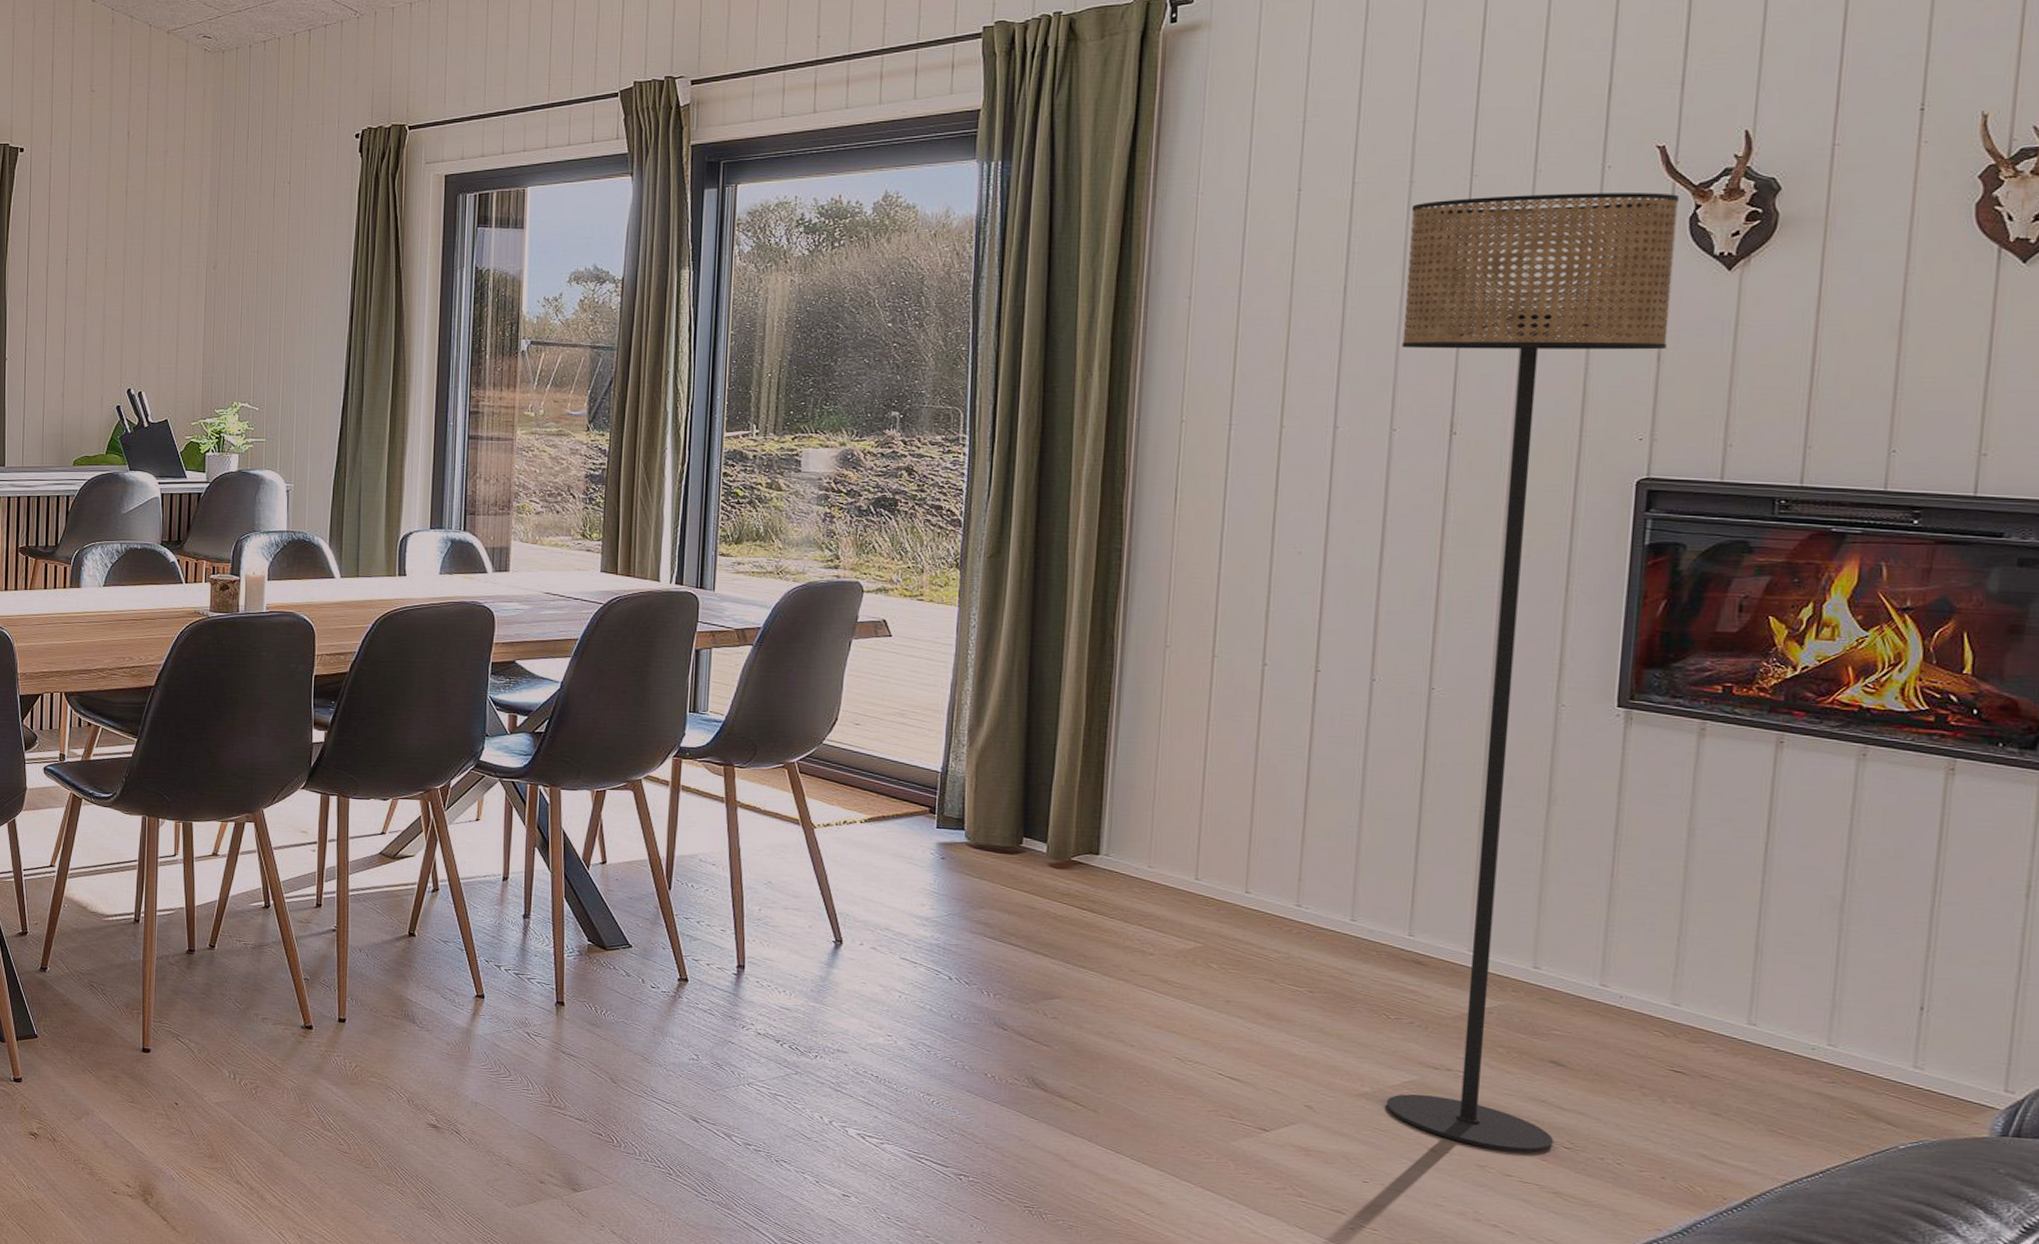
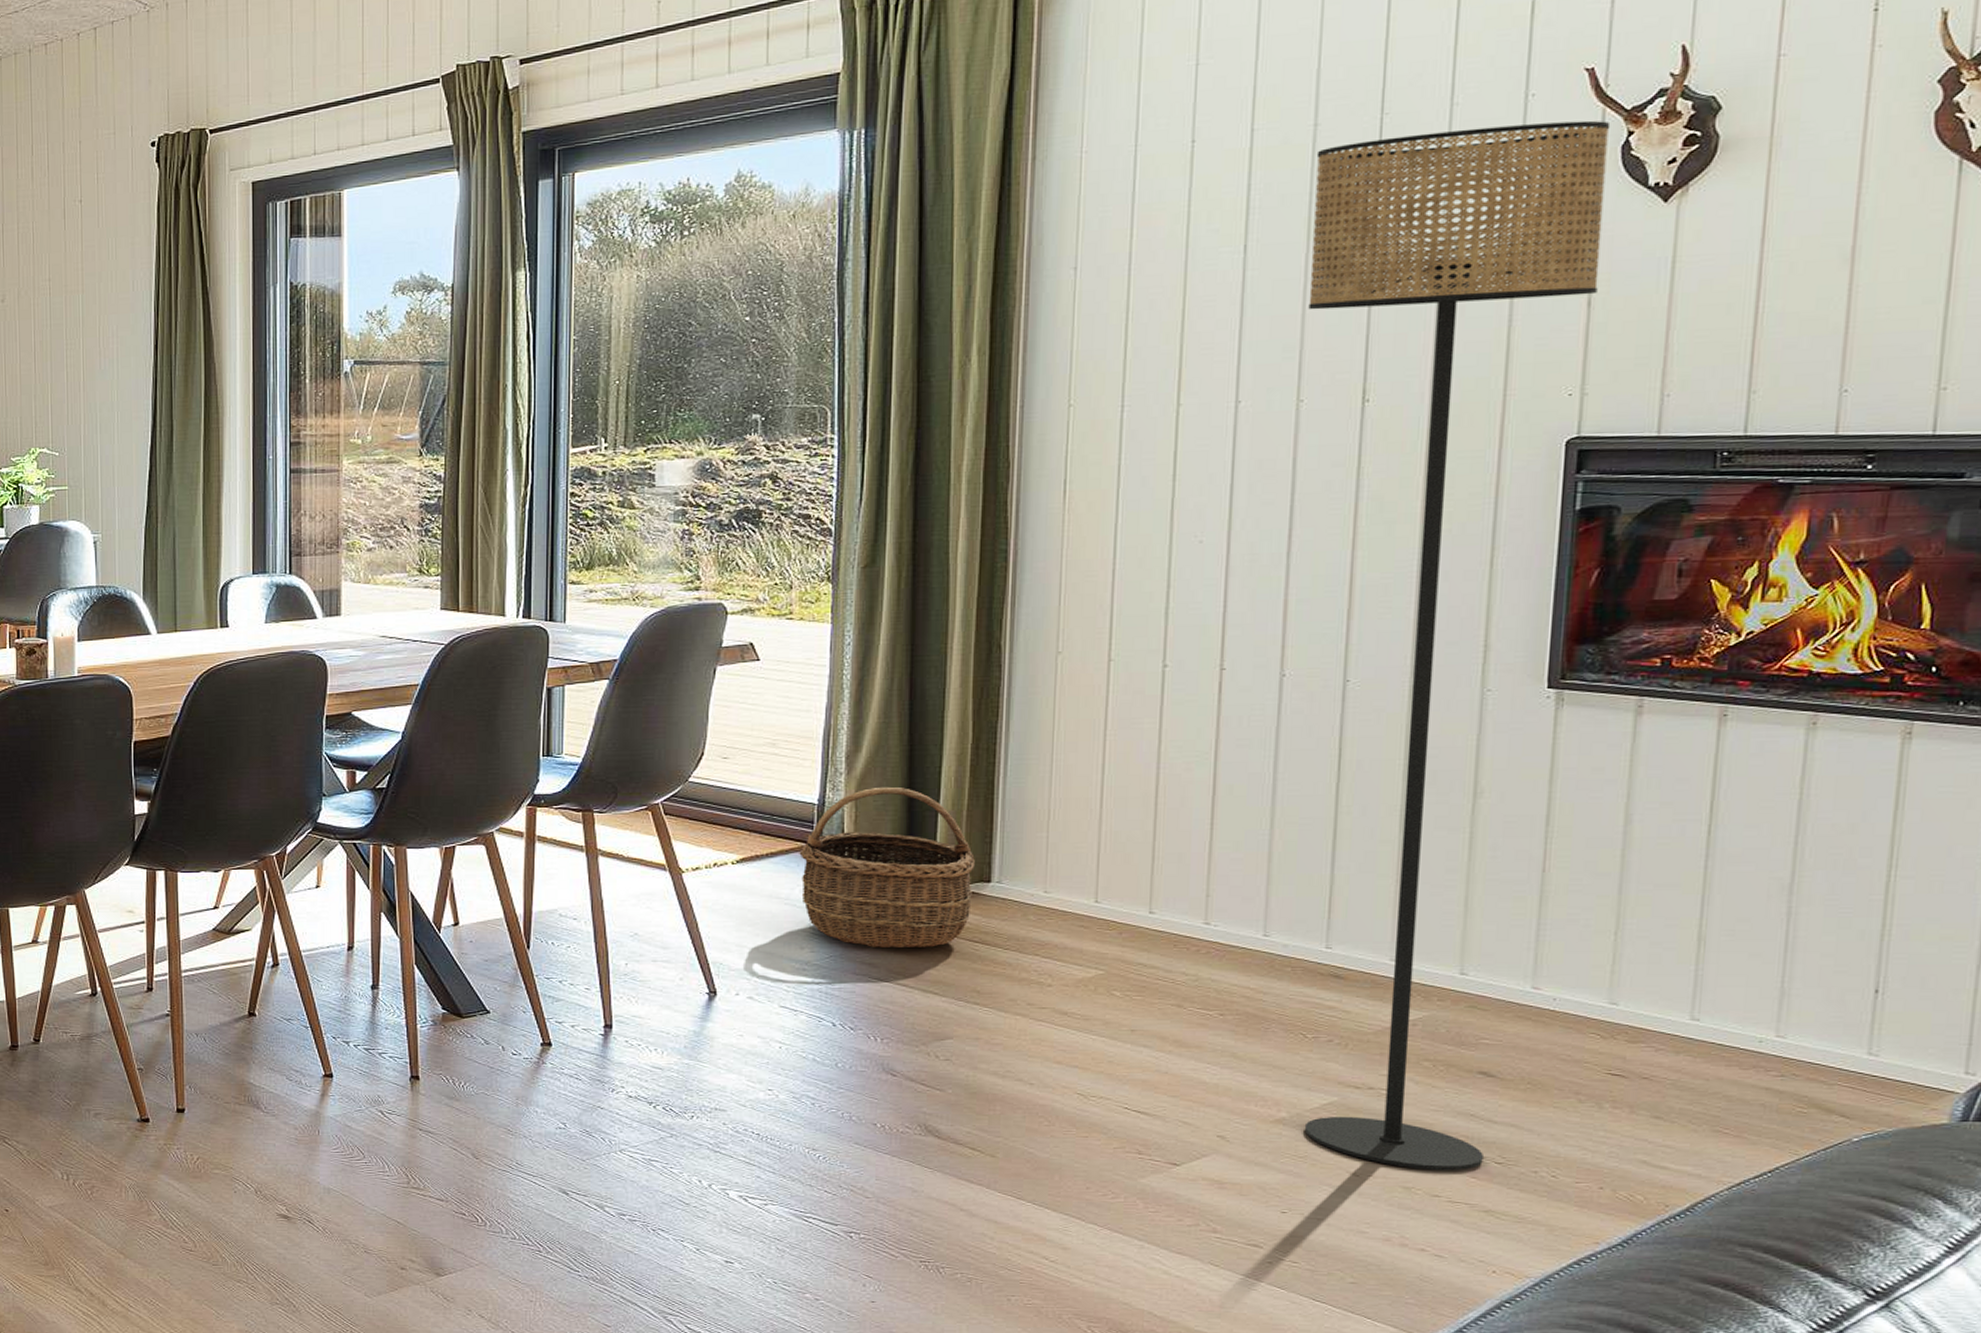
wicker basket: none [923,760,1085,912] -> present [799,786,975,947]

